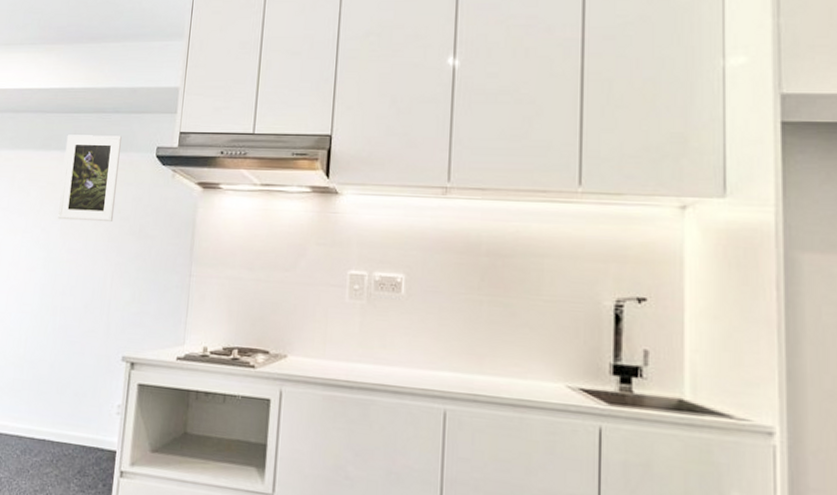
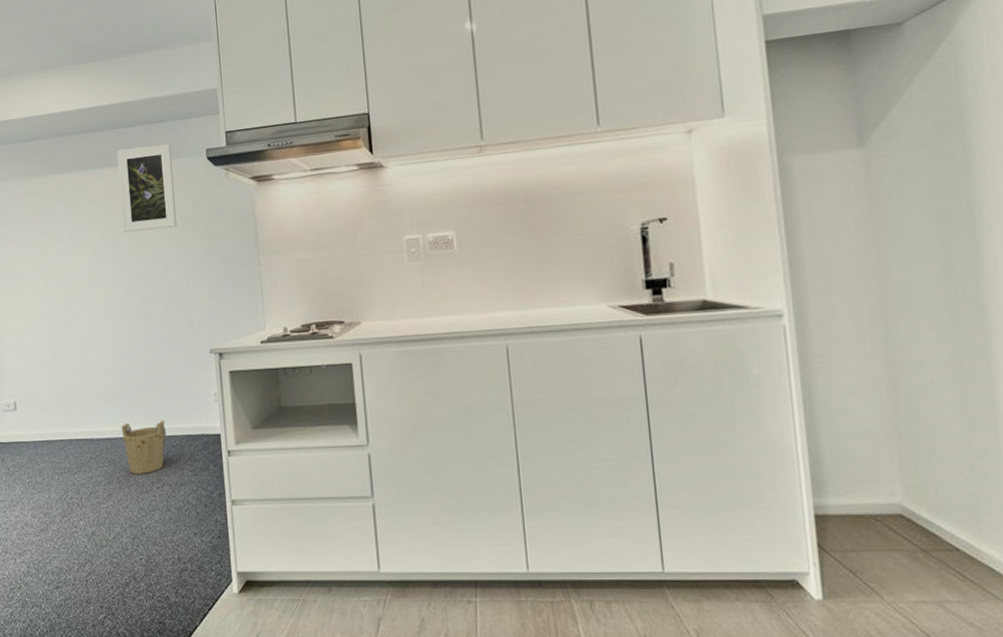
bucket: none [13,419,61,480] -> present [121,420,167,474]

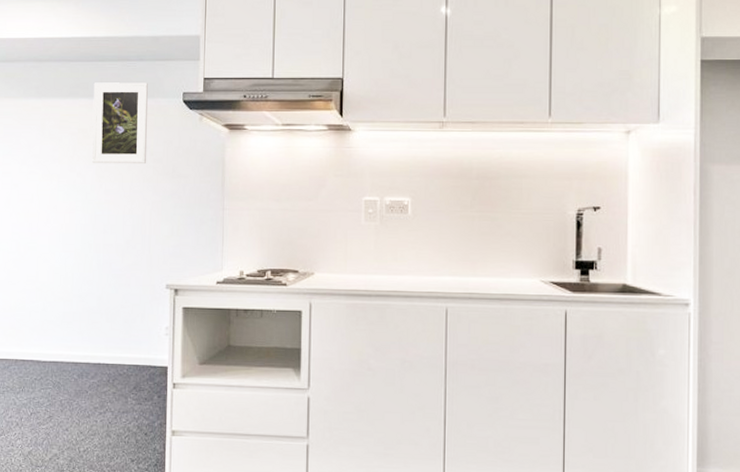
bucket: present [121,420,167,474] -> none [69,348,114,399]

